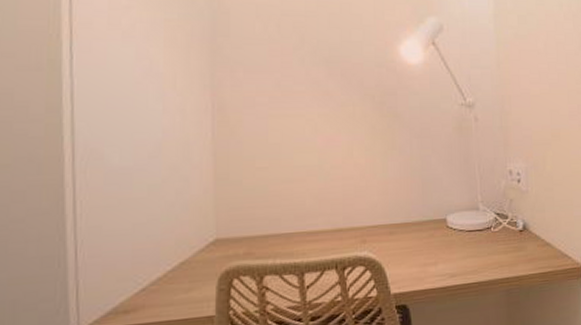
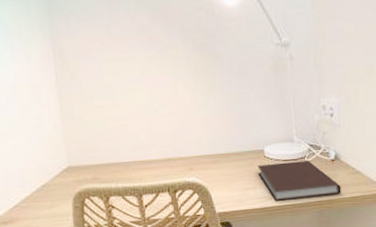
notebook: none [439,231,531,280] -> present [258,160,341,202]

